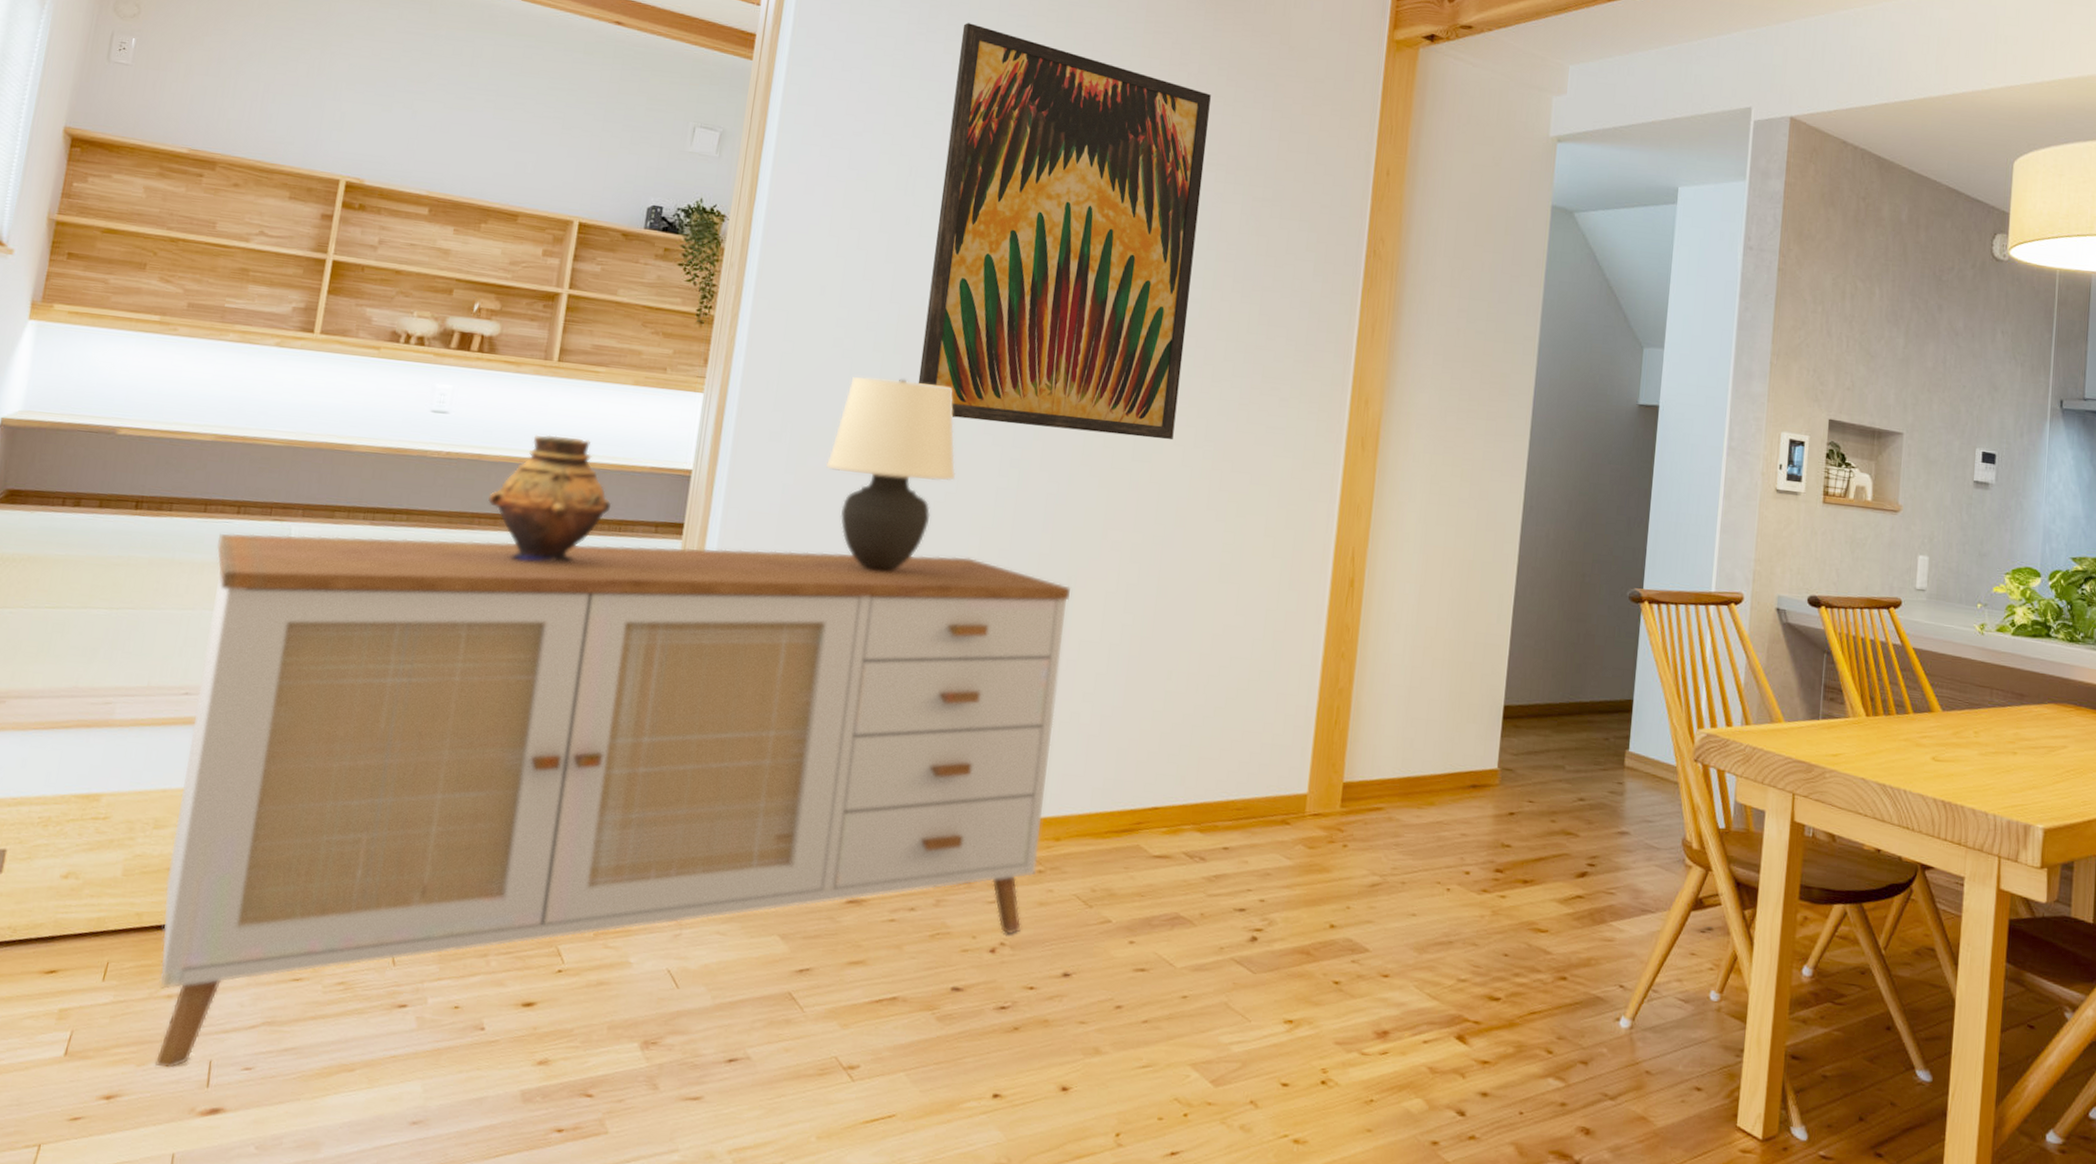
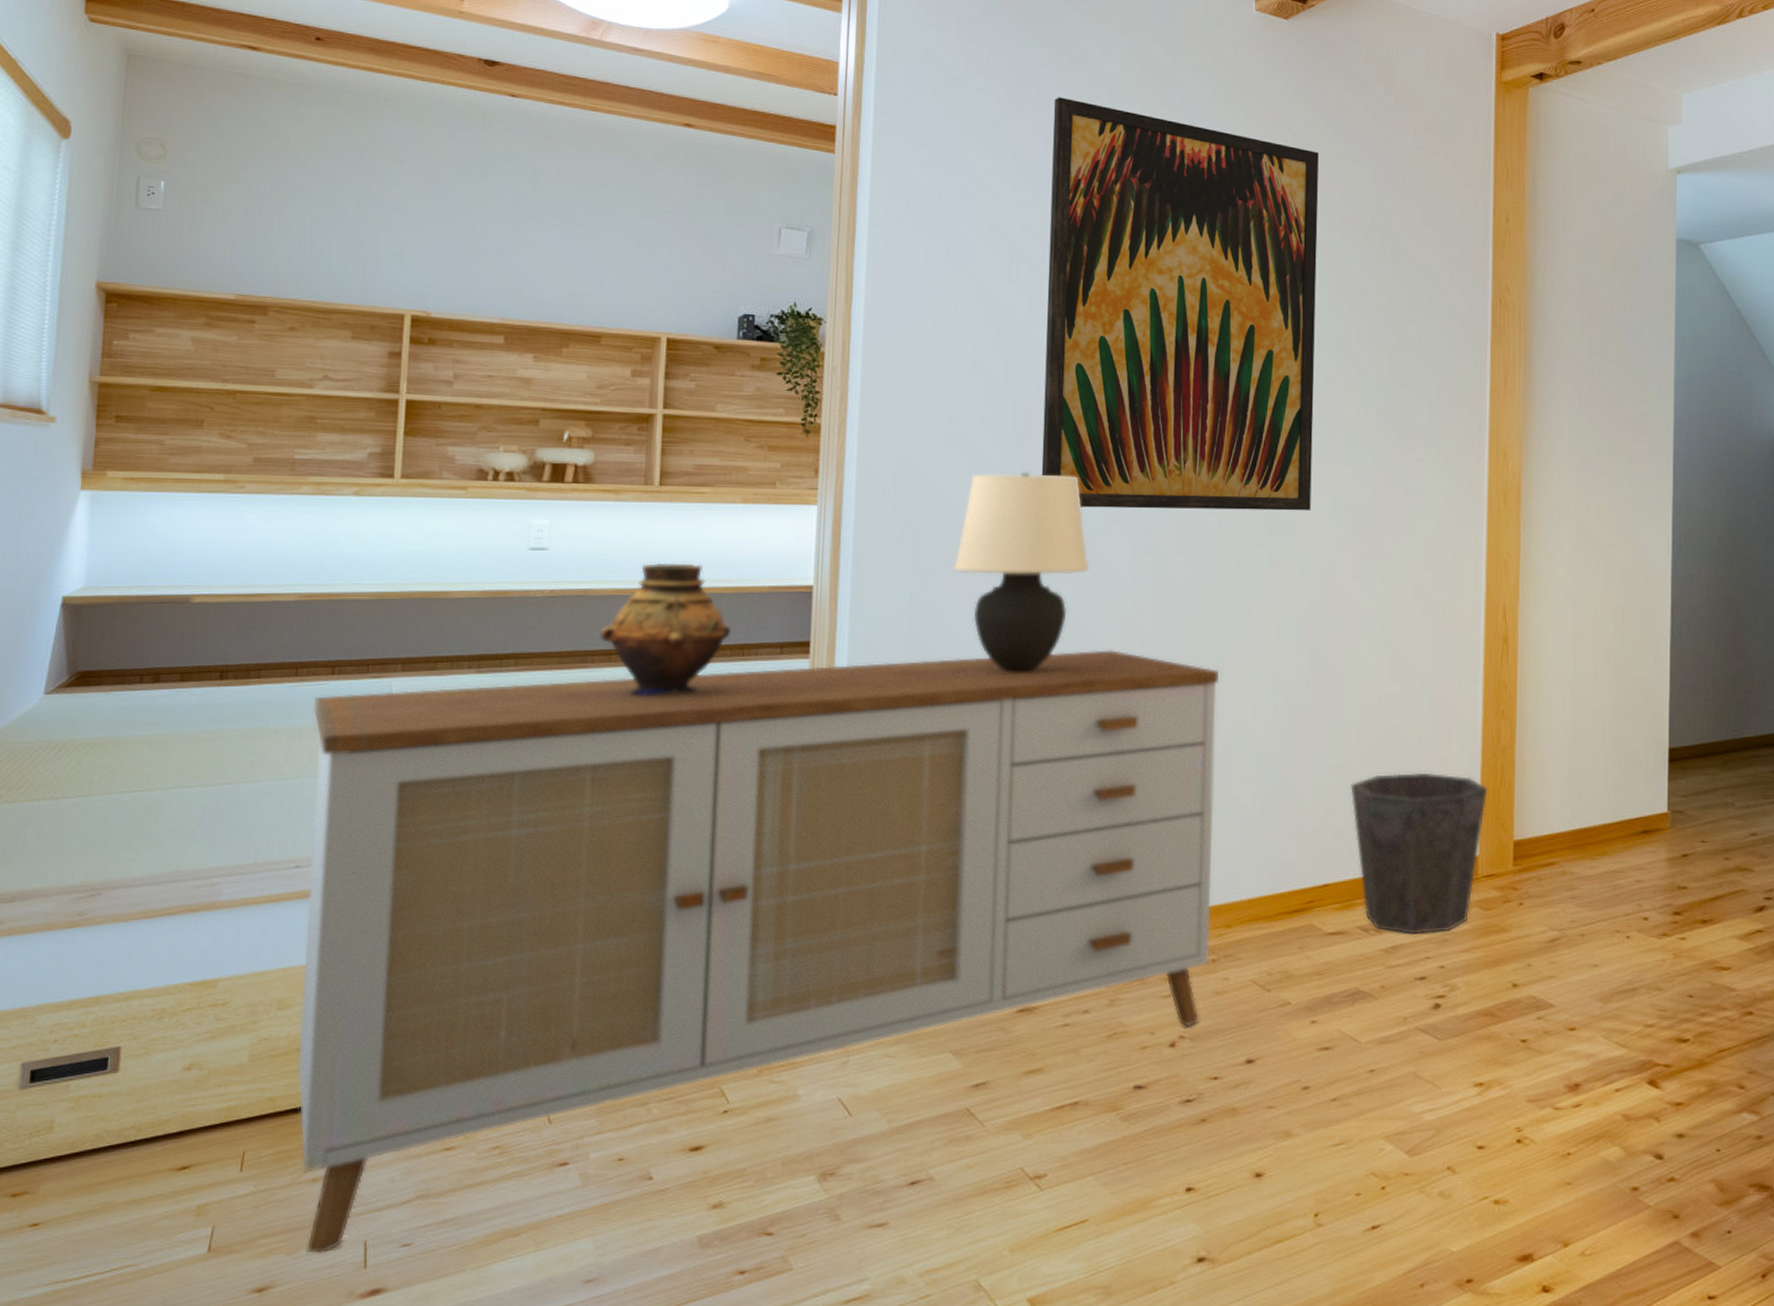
waste bin: none [1187,703,1322,867] -> present [1350,772,1488,935]

